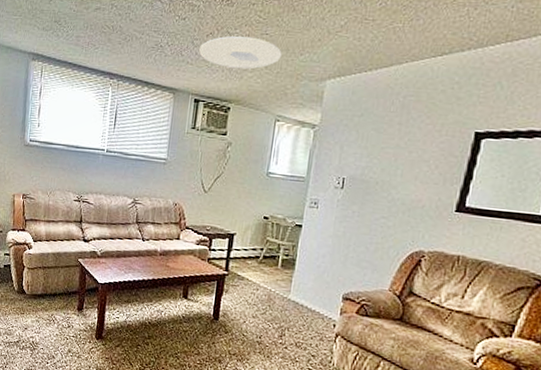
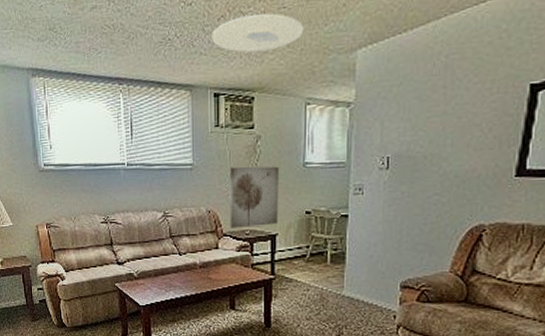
wall art: none [193,166,244,225] -> present [229,166,279,228]

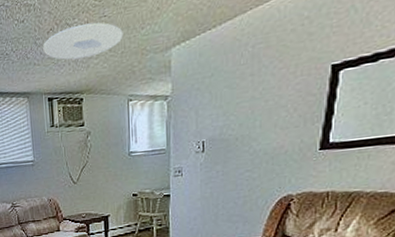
wall art: present [229,166,279,228] -> none [65,157,110,213]

